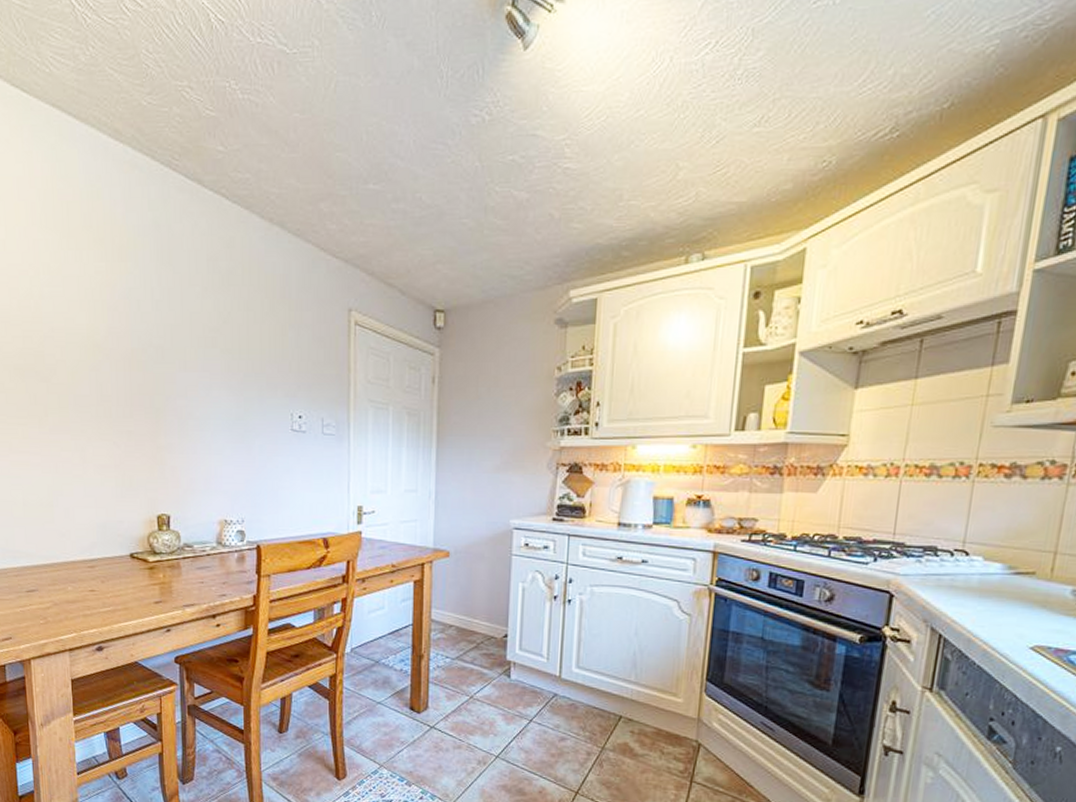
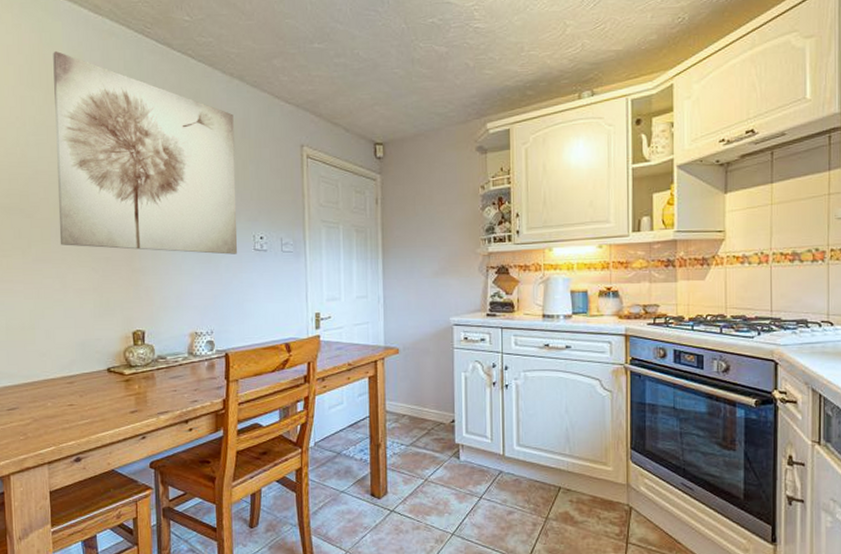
wall art: none [68,185,273,434] -> present [53,50,238,255]

